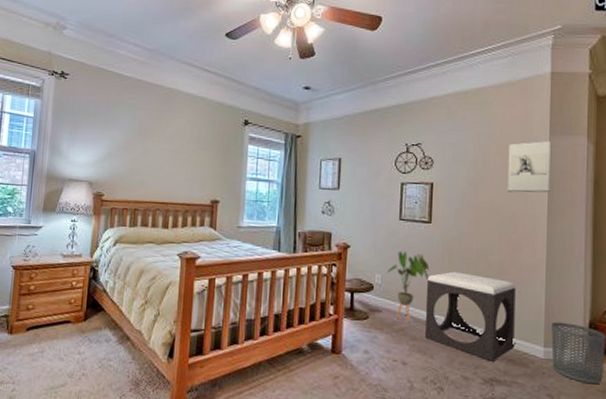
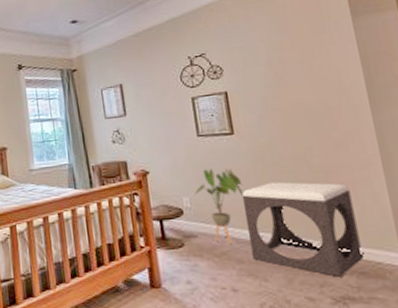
wall sculpture: present [507,140,552,193] -> none [305,22,368,87]

